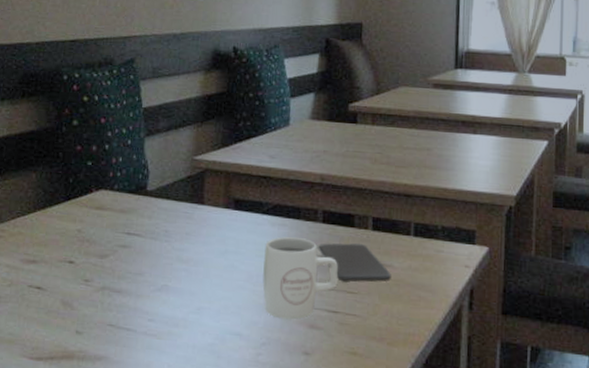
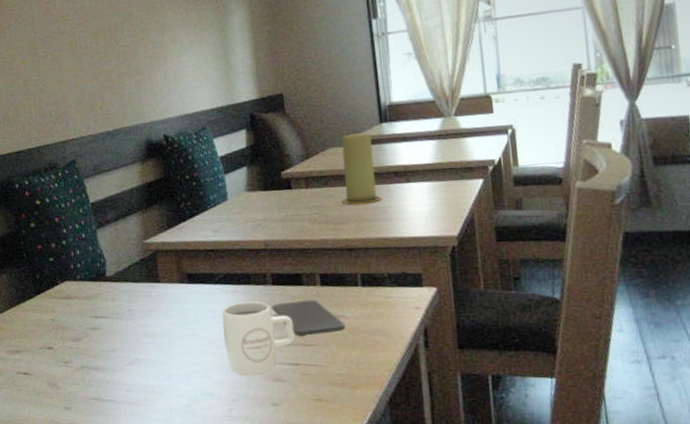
candle: none [405,75,447,150] -> present [341,133,382,205]

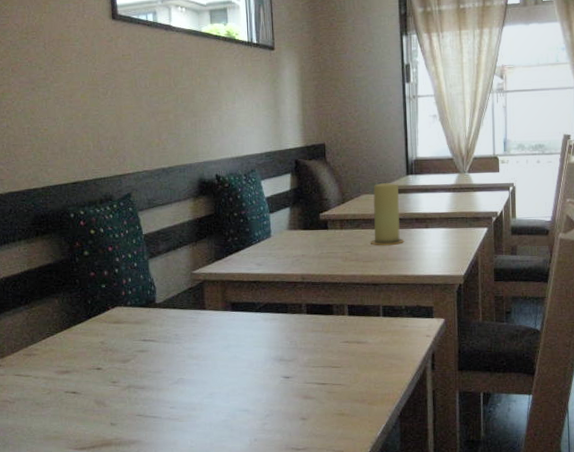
mug: present [222,301,295,376] -> none [261,328,324,394]
smartphone: present [271,300,345,336] -> none [305,328,367,359]

